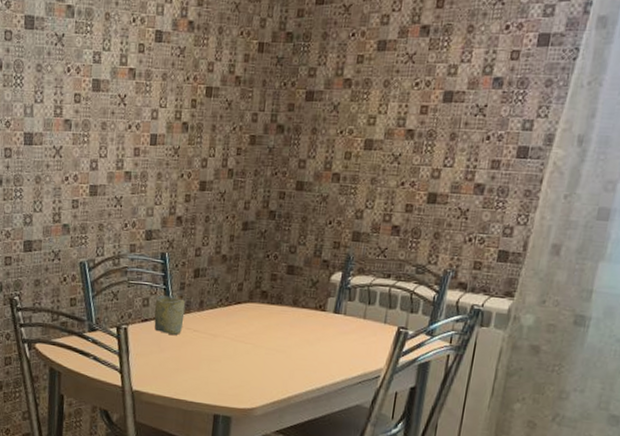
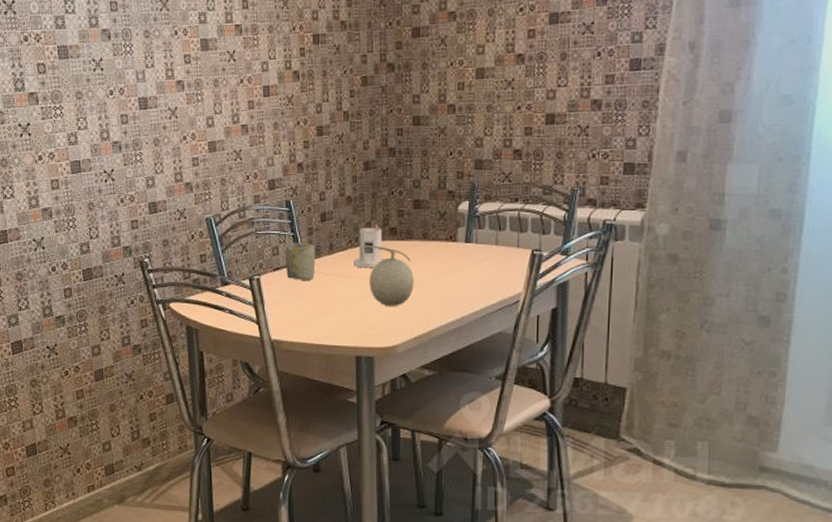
candle: none [221,286,253,329] -> present [354,225,384,268]
fruit: none [235,305,280,369] -> present [366,244,414,306]

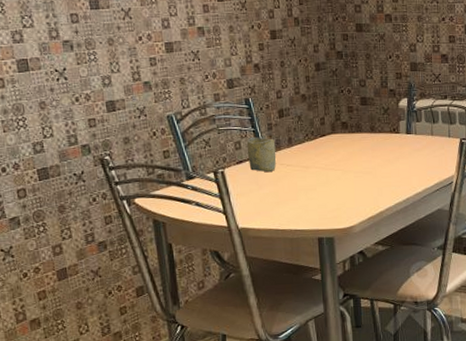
candle: present [354,225,384,268] -> none [311,119,338,159]
fruit: present [366,244,414,306] -> none [321,137,365,192]

